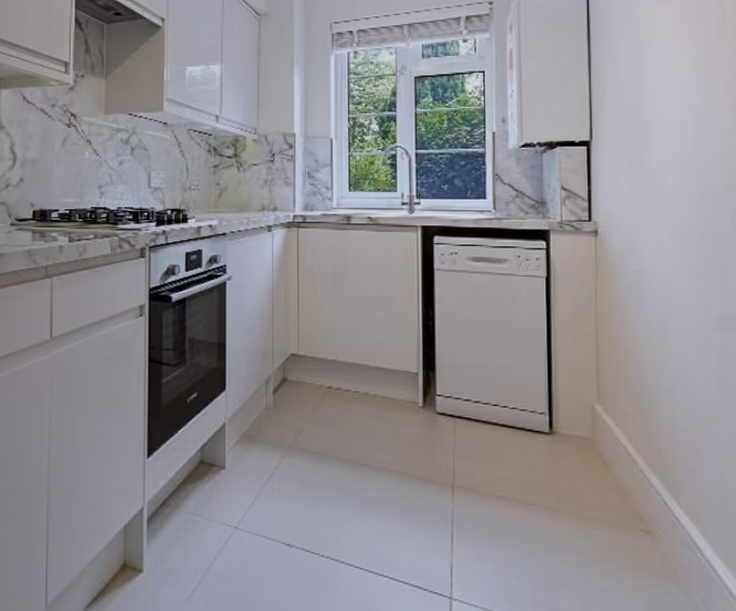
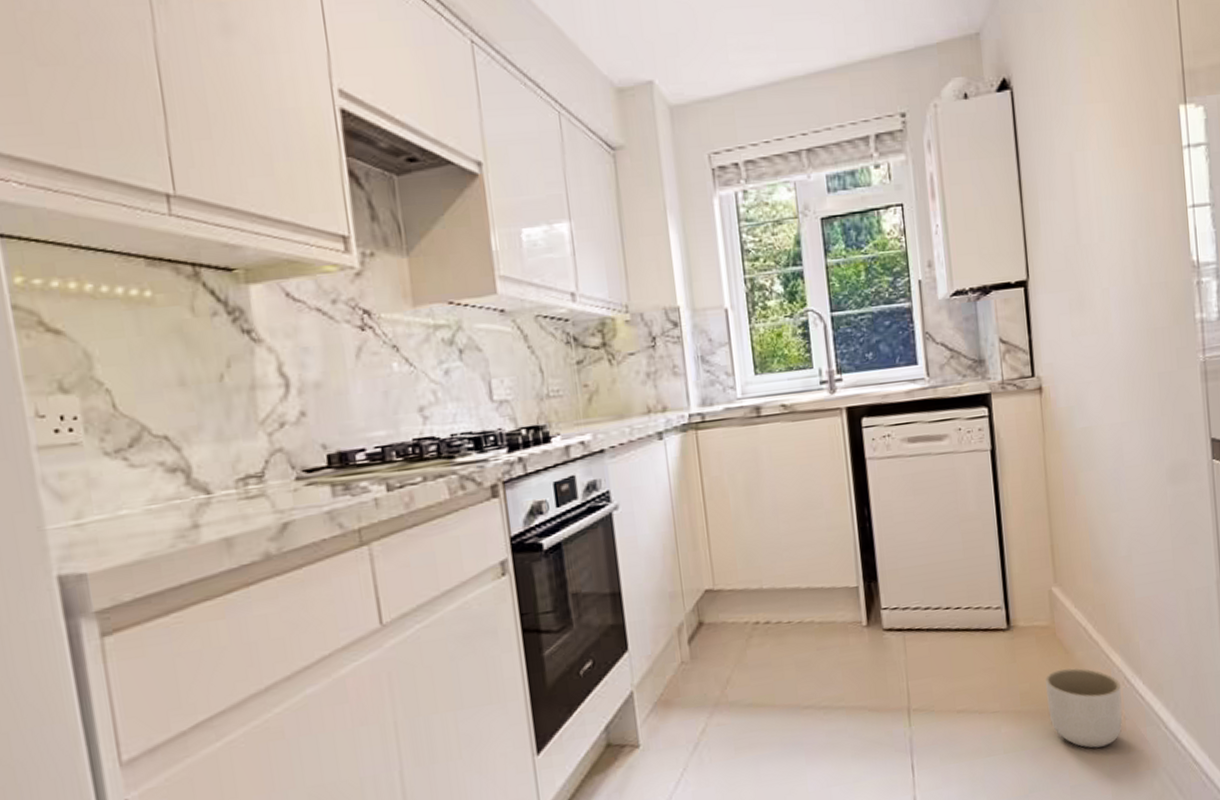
planter: none [583,478,658,558] -> present [1046,668,1123,749]

